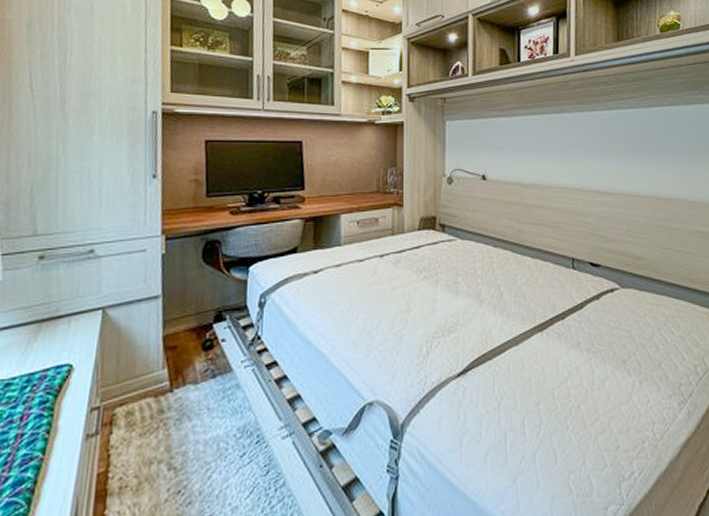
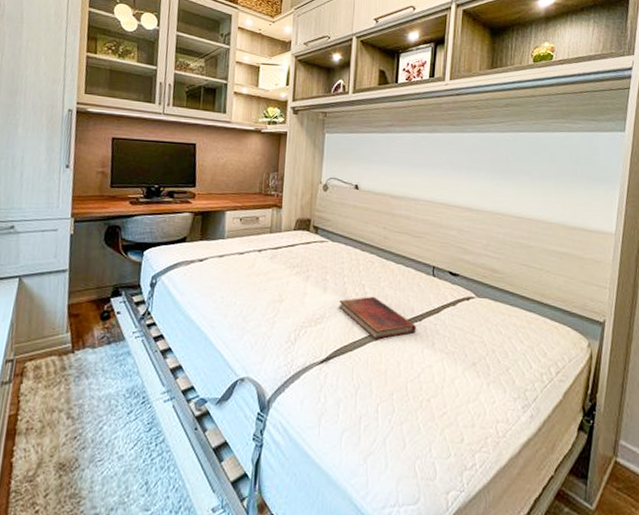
diary: none [473,296,560,345] -> present [339,296,417,340]

